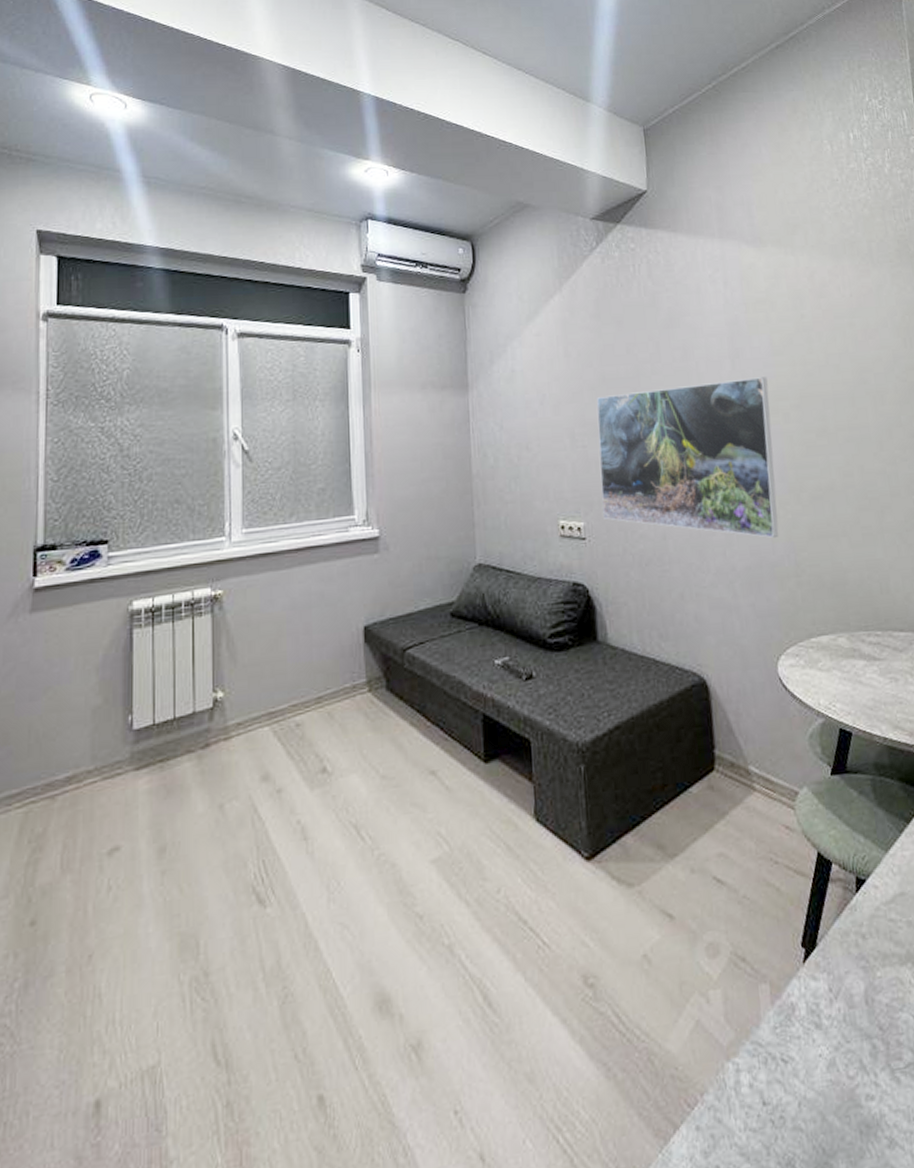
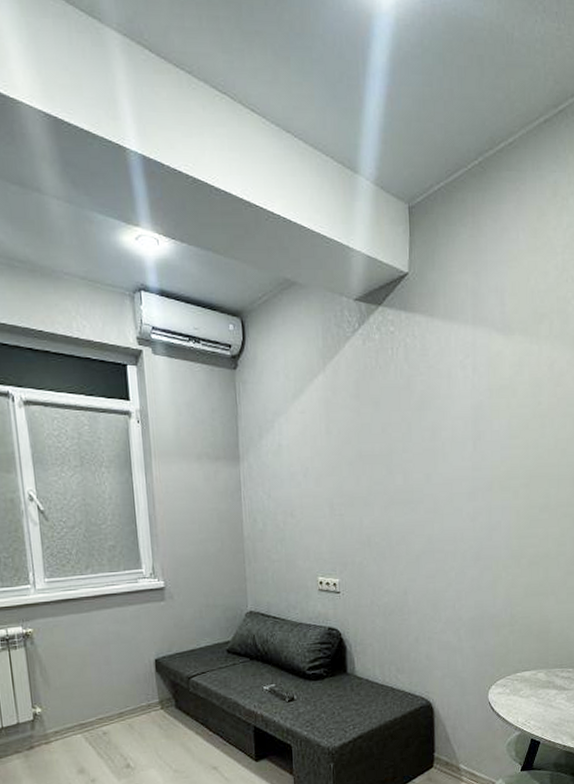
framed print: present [596,377,779,539] -> none [353,458,503,596]

